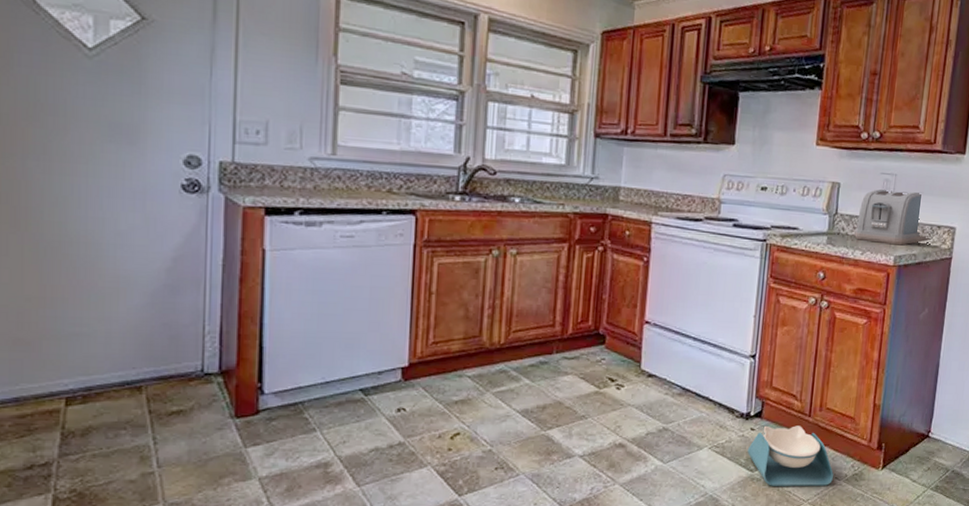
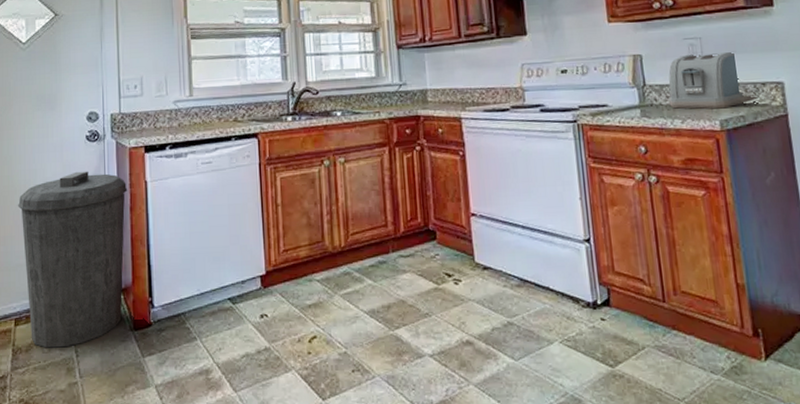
trash can: none [75,227,238,433] -> present [18,171,128,348]
pet bowl: present [747,425,834,486] -> none [601,313,708,383]

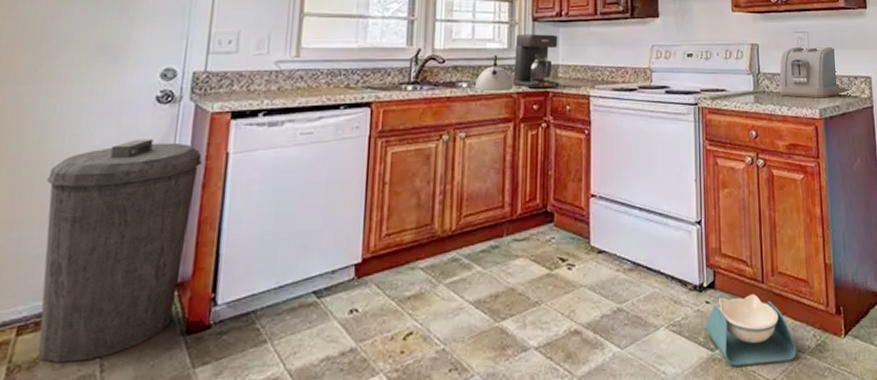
kettle: none [348,83,385,119] -> present [474,54,513,92]
coffee maker: none [382,60,430,114] -> present [513,34,560,89]
pet bowl: none [601,313,708,383] -> present [705,294,796,367]

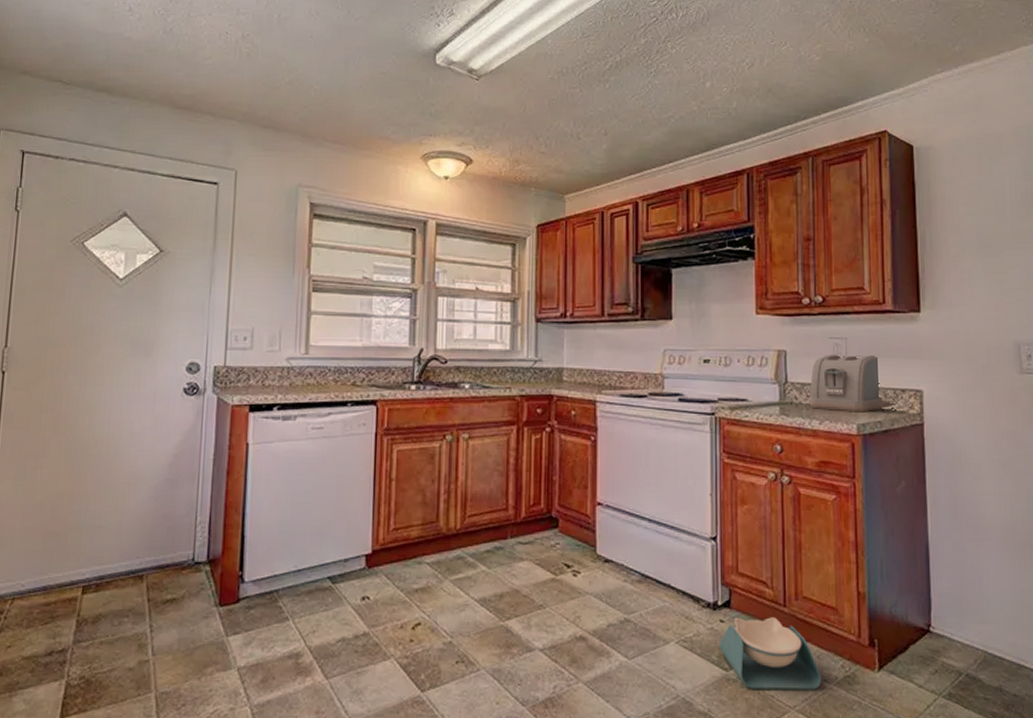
trash can: present [37,138,203,364] -> none [98,427,226,621]
kettle: present [474,54,513,92] -> none [477,355,516,394]
coffee maker: present [513,34,560,89] -> none [516,336,565,392]

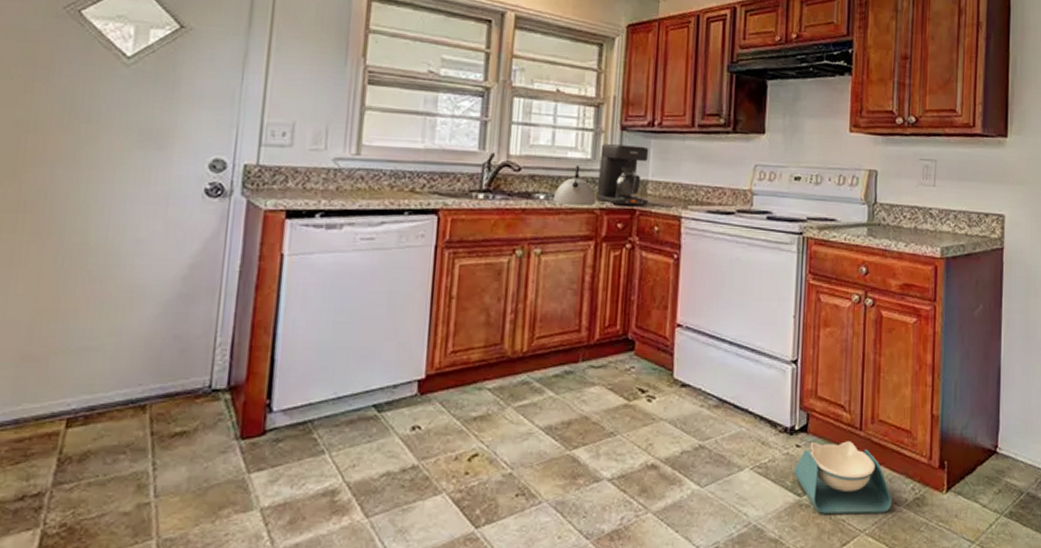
kettle: none [477,355,516,394] -> present [552,164,596,206]
coffee maker: none [516,336,565,392] -> present [596,144,649,206]
toaster: present [809,354,899,413] -> none [896,176,982,236]

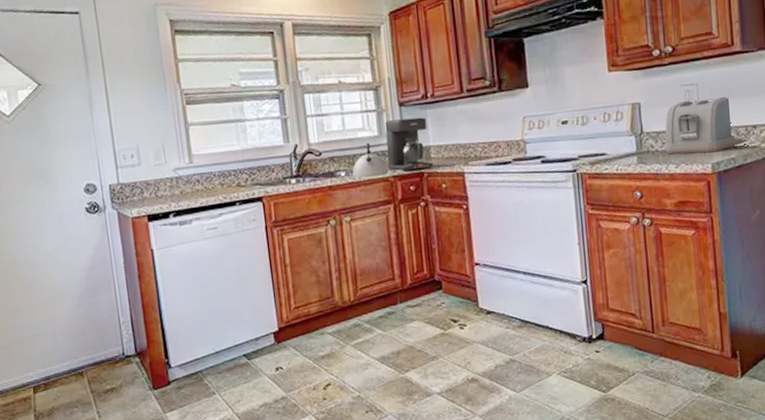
pet bowl: present [793,441,892,514] -> none [596,343,690,405]
toaster: none [896,176,982,236] -> present [665,95,751,155]

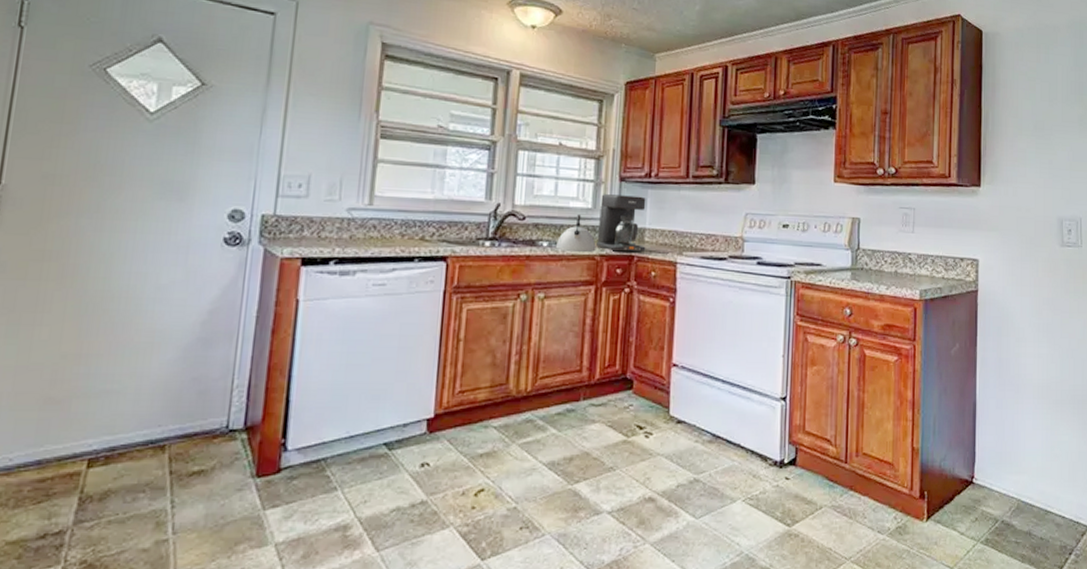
toaster: present [665,95,751,155] -> none [878,224,958,279]

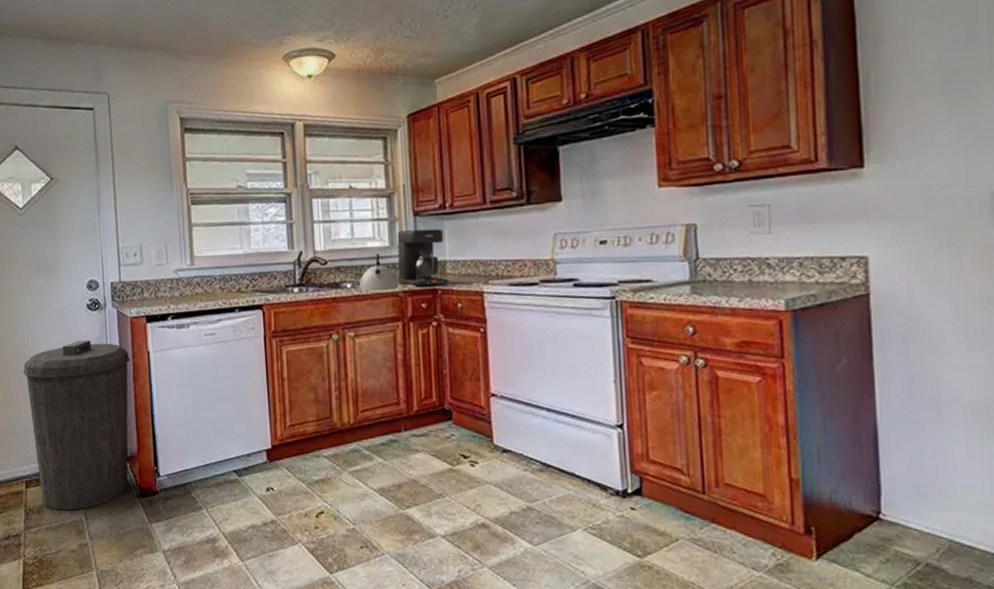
trash can: none [108,280,272,497] -> present [23,340,130,511]

